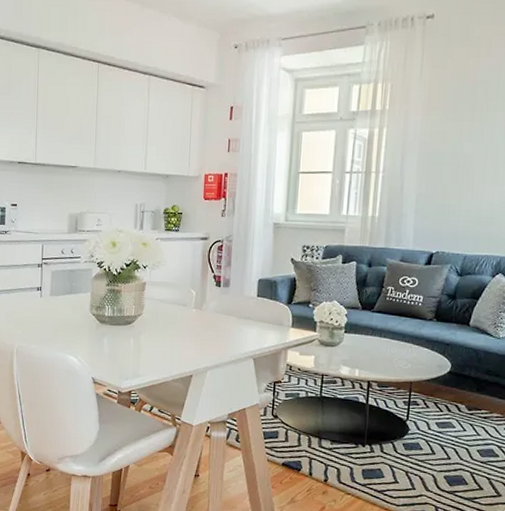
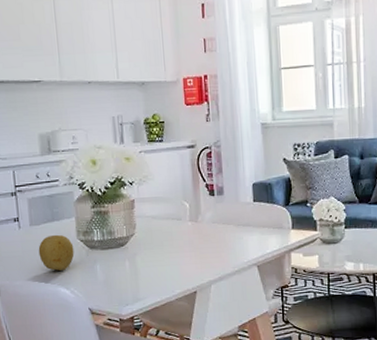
fruit: none [54,306,86,340] -> present [38,234,75,271]

